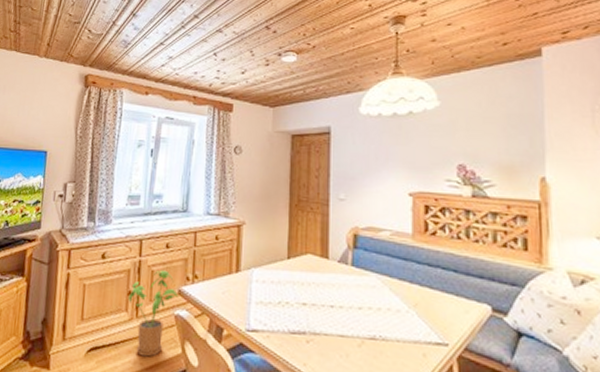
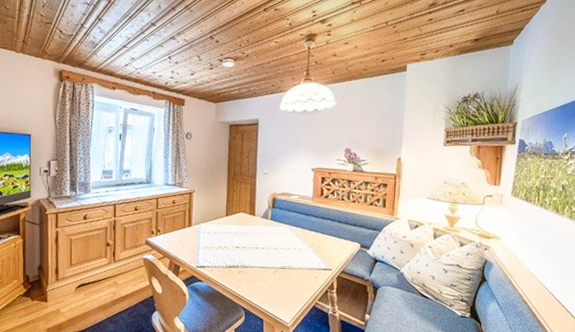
house plant: present [128,269,179,357] -> none [107,226,146,289]

